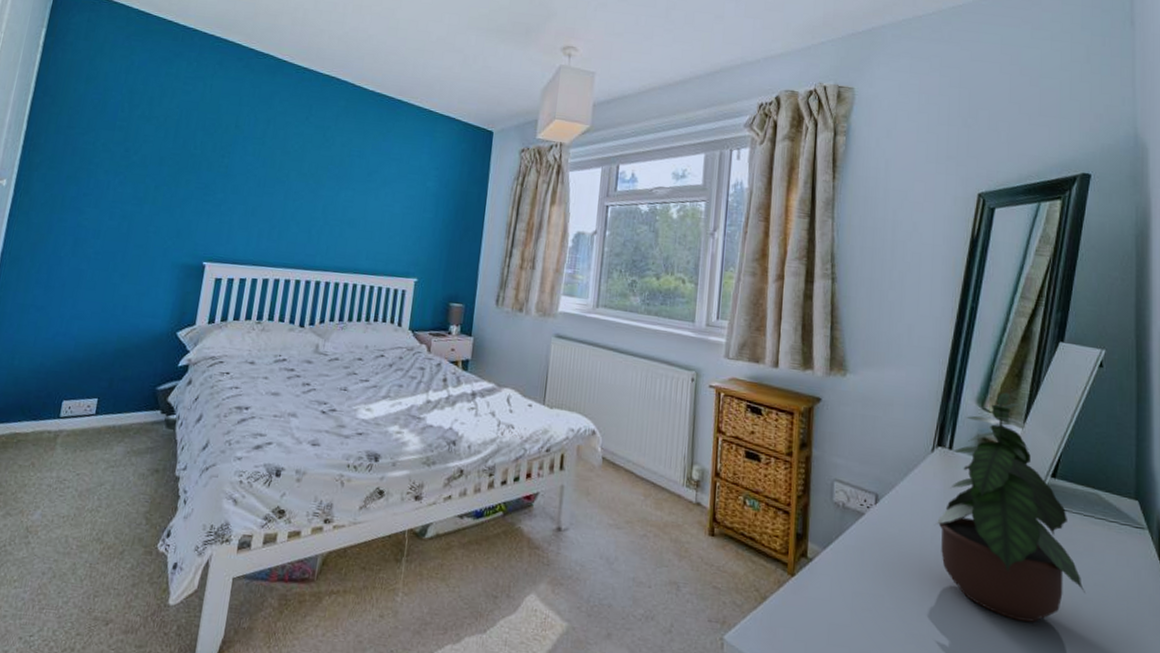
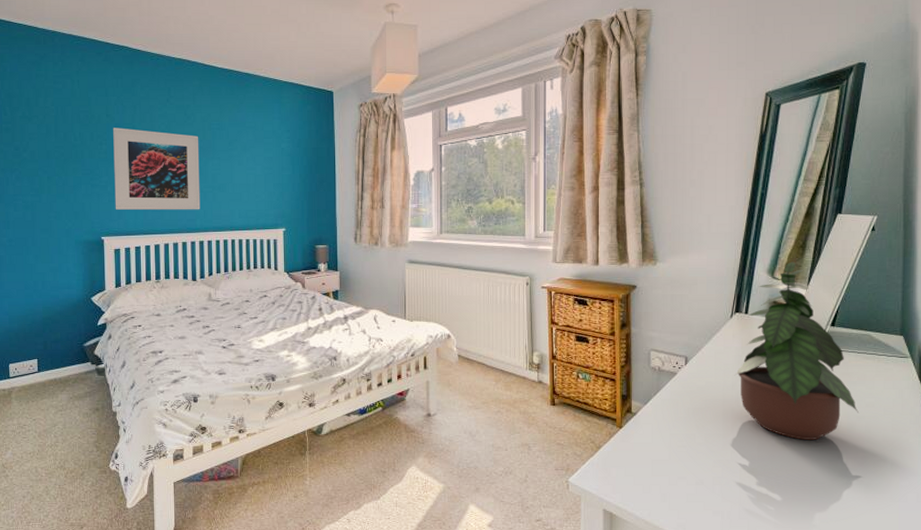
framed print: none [225,140,334,245] -> present [113,128,200,210]

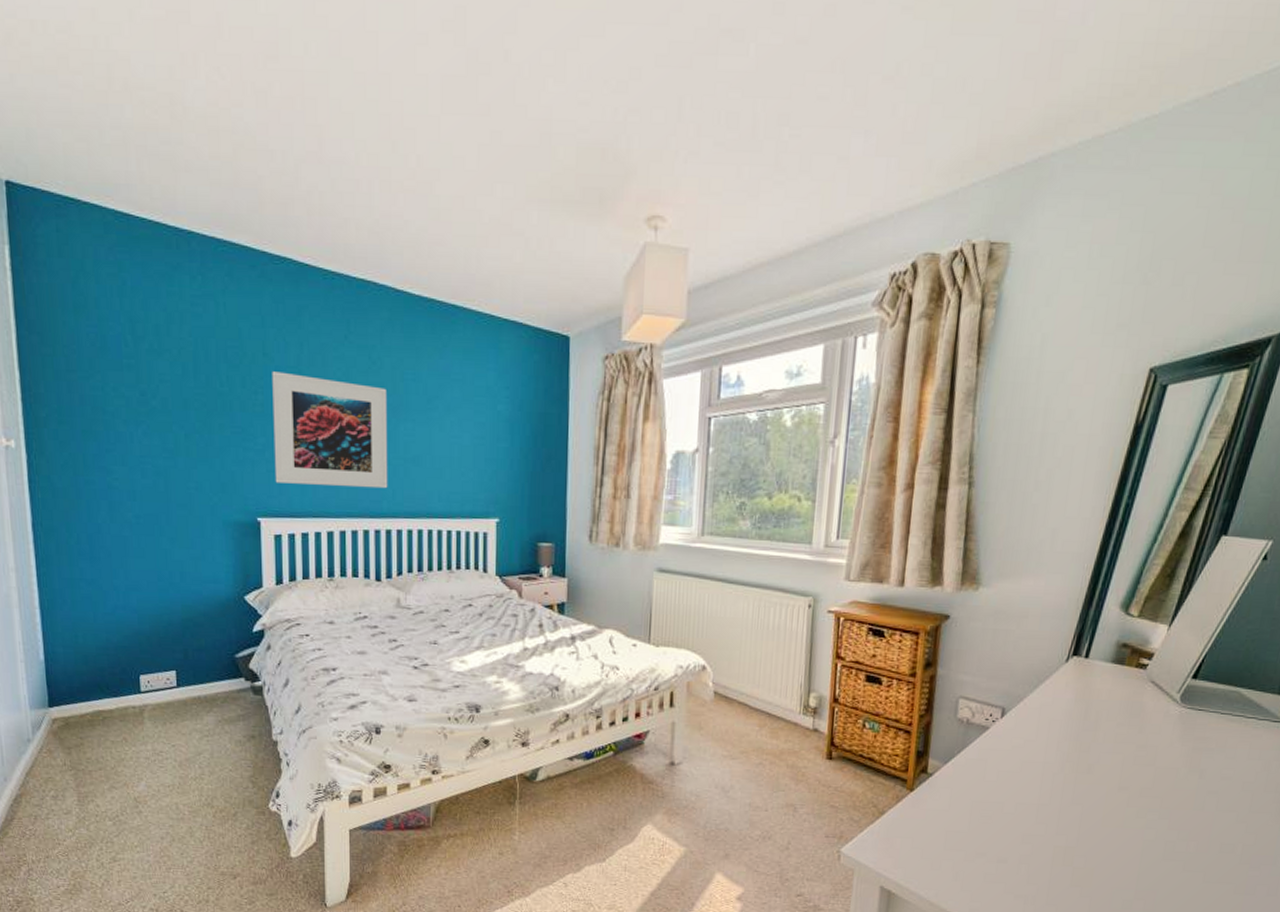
potted plant: present [735,261,859,441] -> none [1063,594,1211,818]

